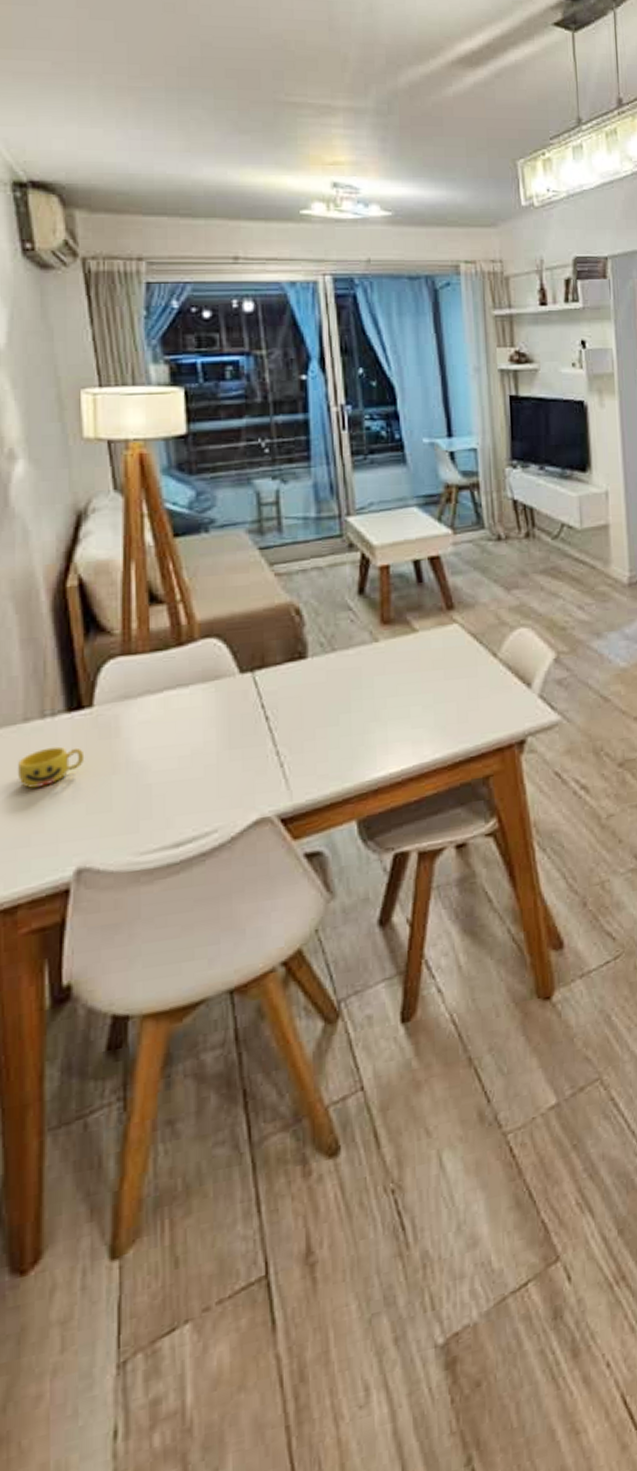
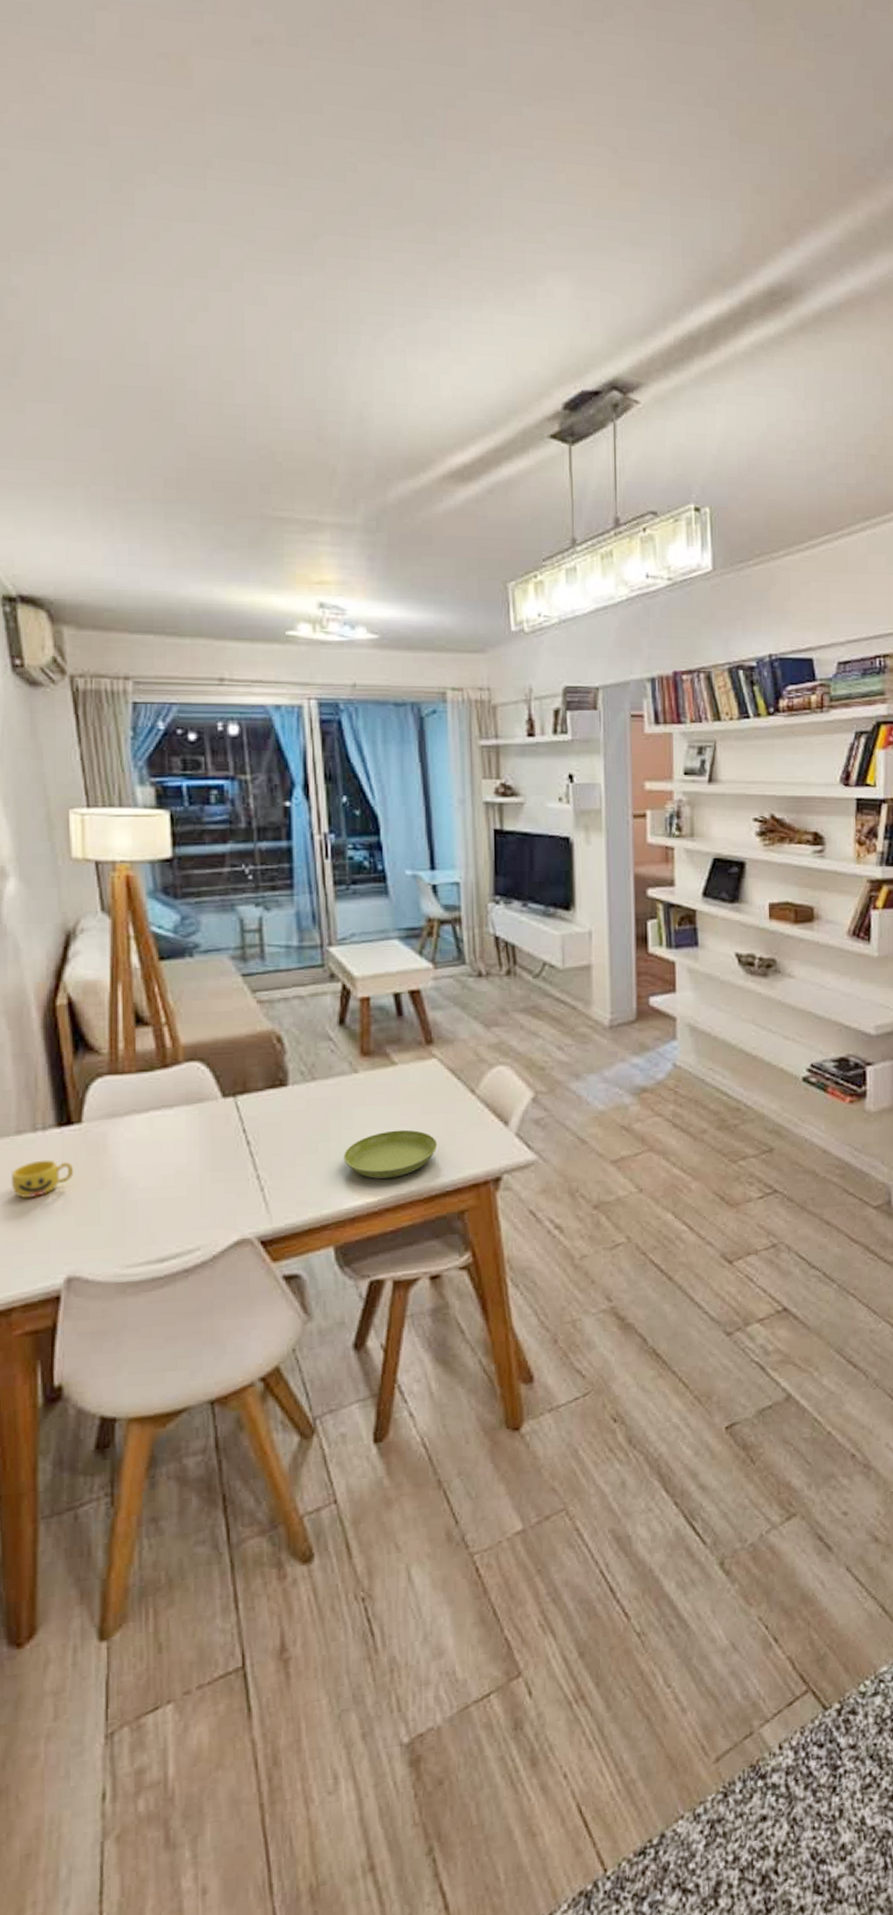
saucer: none [365,696,461,748] -> present [343,1129,438,1179]

